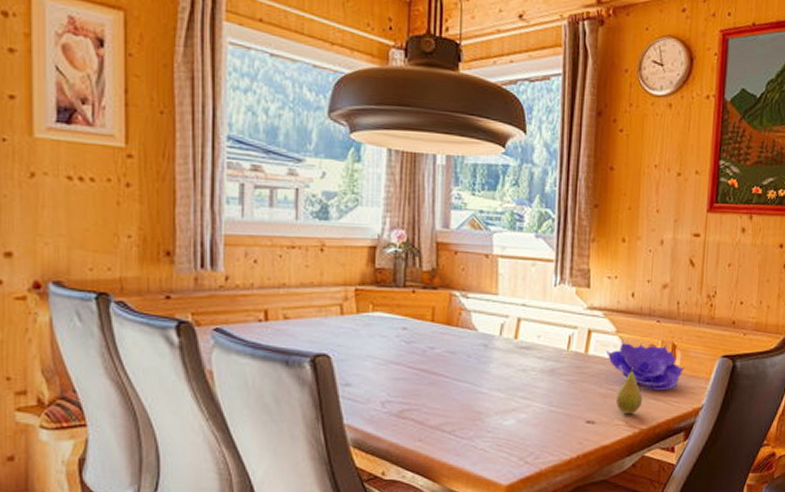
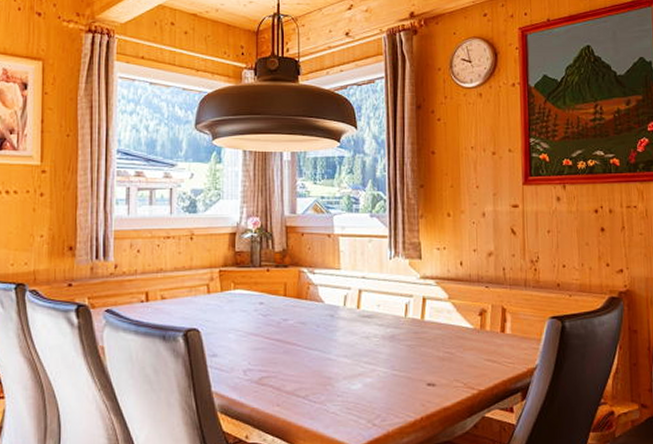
decorative bowl: present [607,341,685,391] -> none [441,307,516,353]
fruit: present [615,366,643,415] -> none [453,329,479,377]

